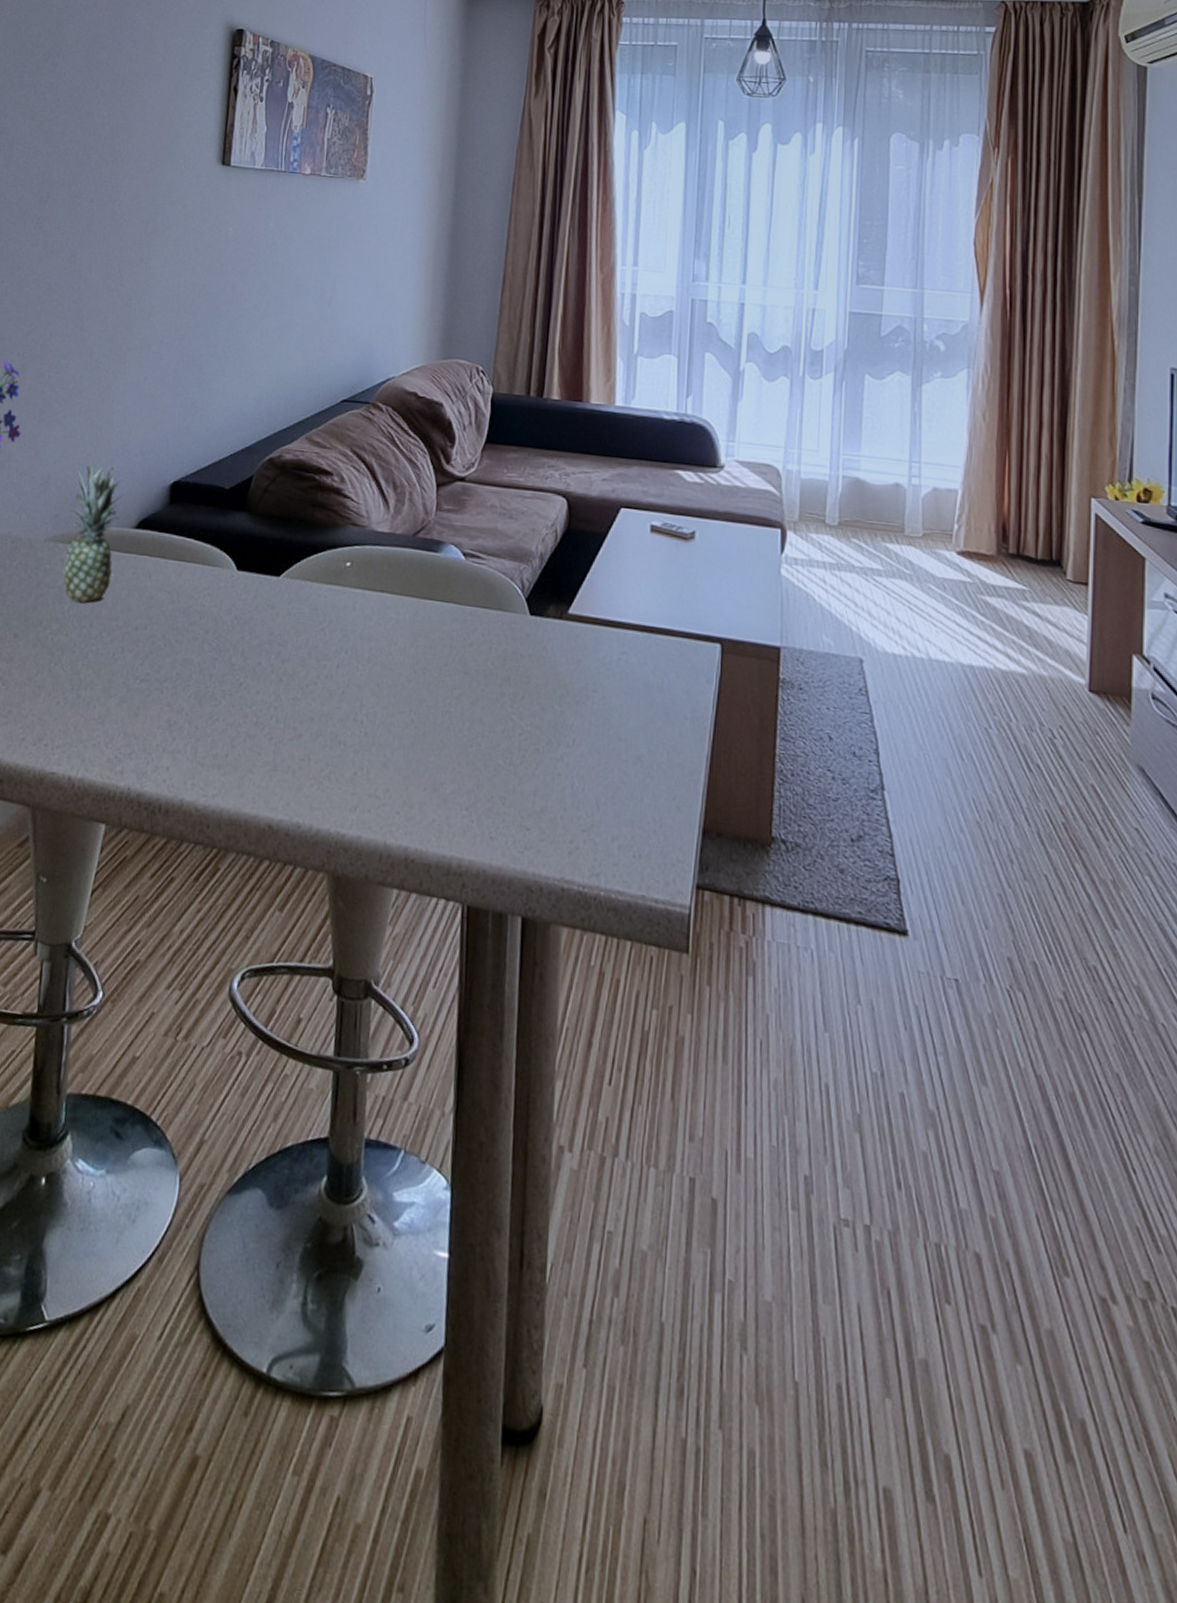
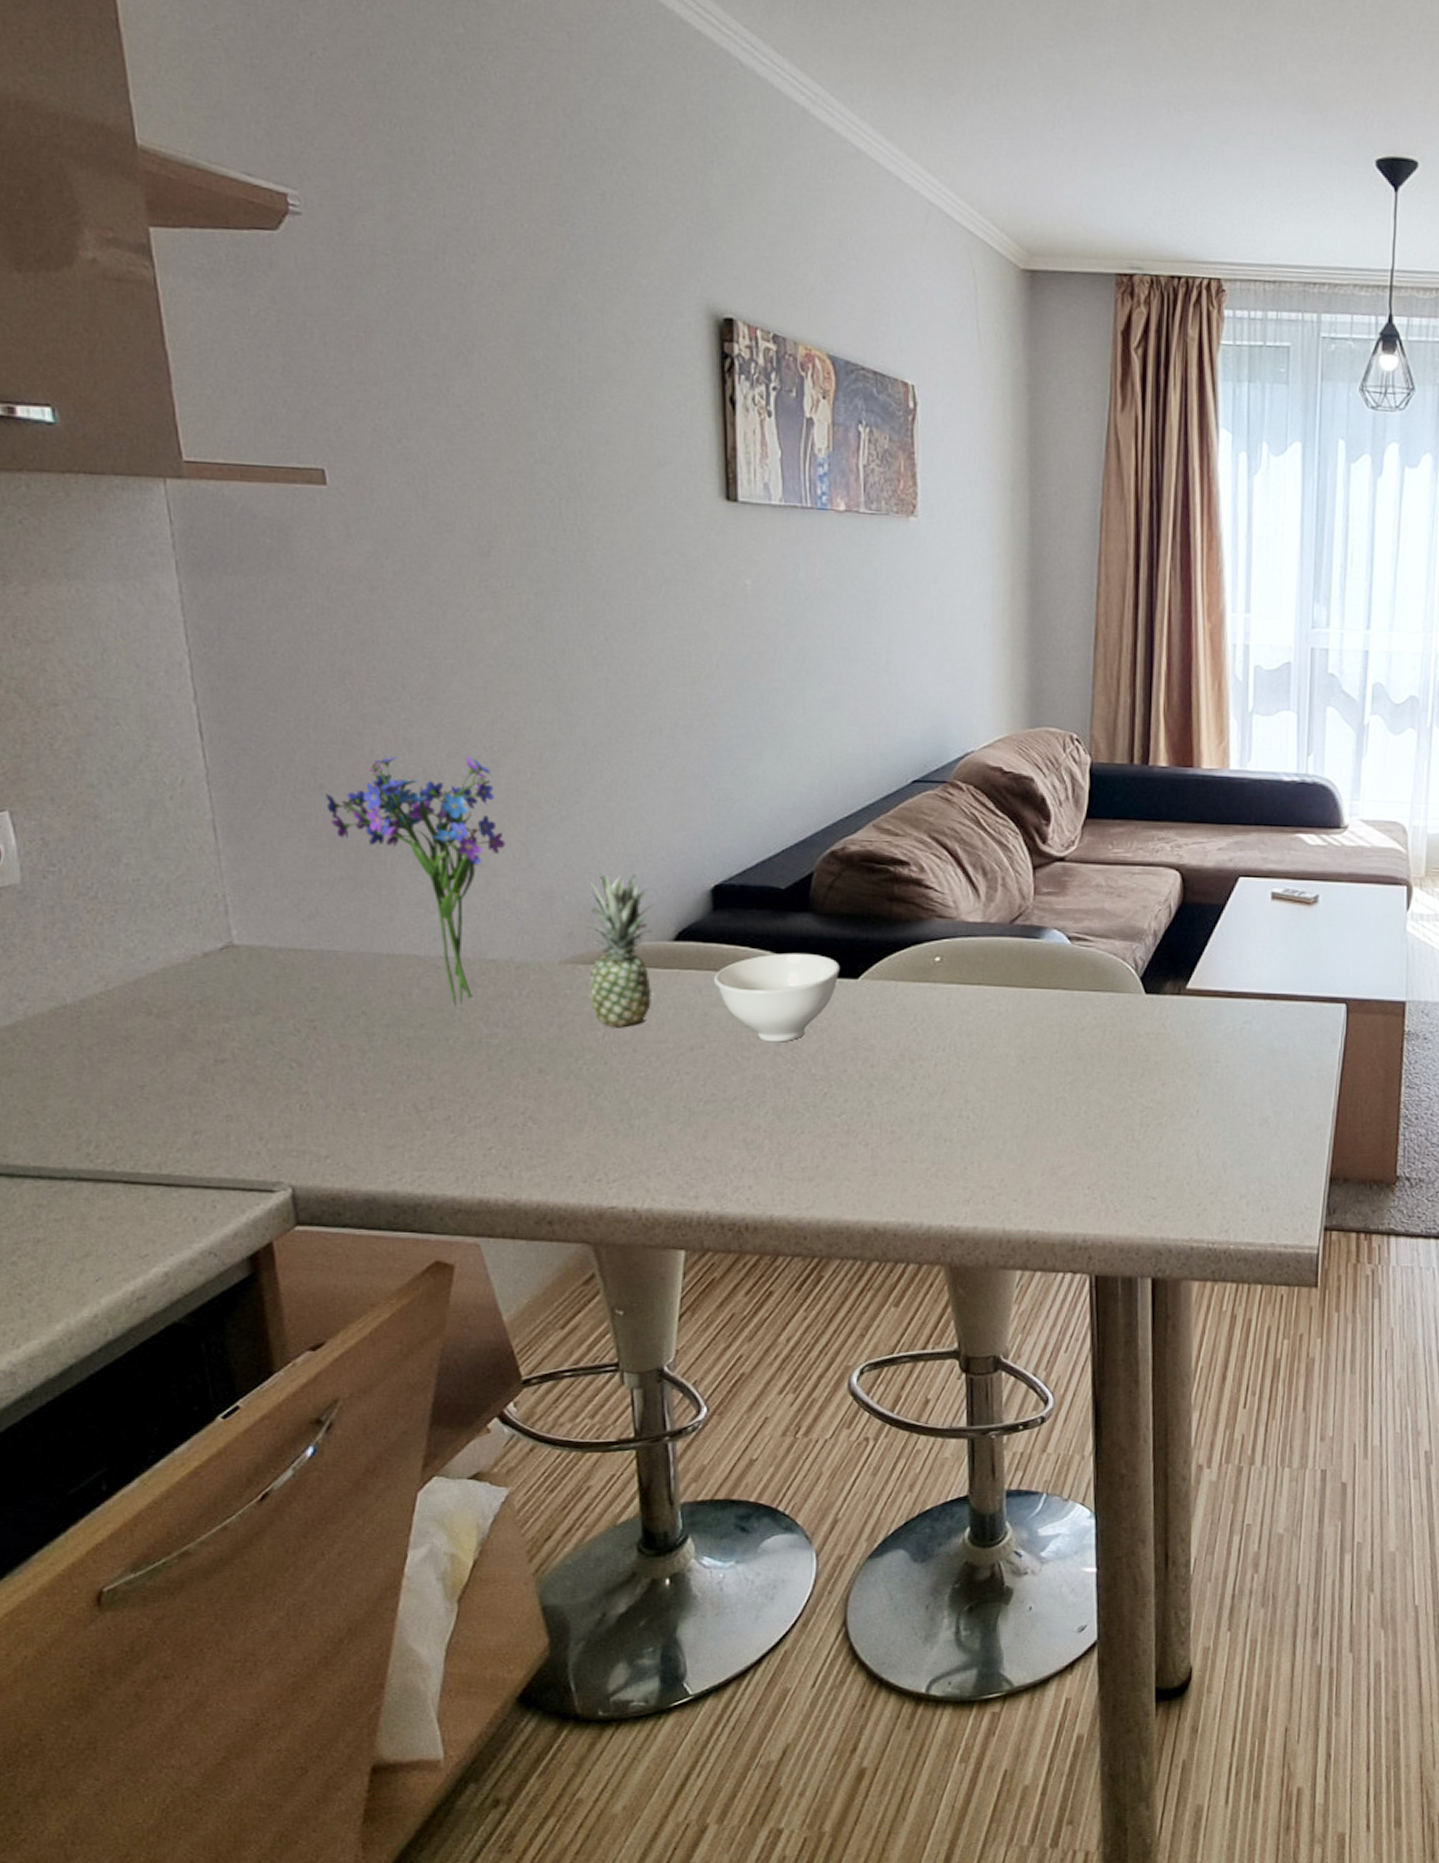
bowl: none [162,547,266,631] -> present [715,952,840,1043]

